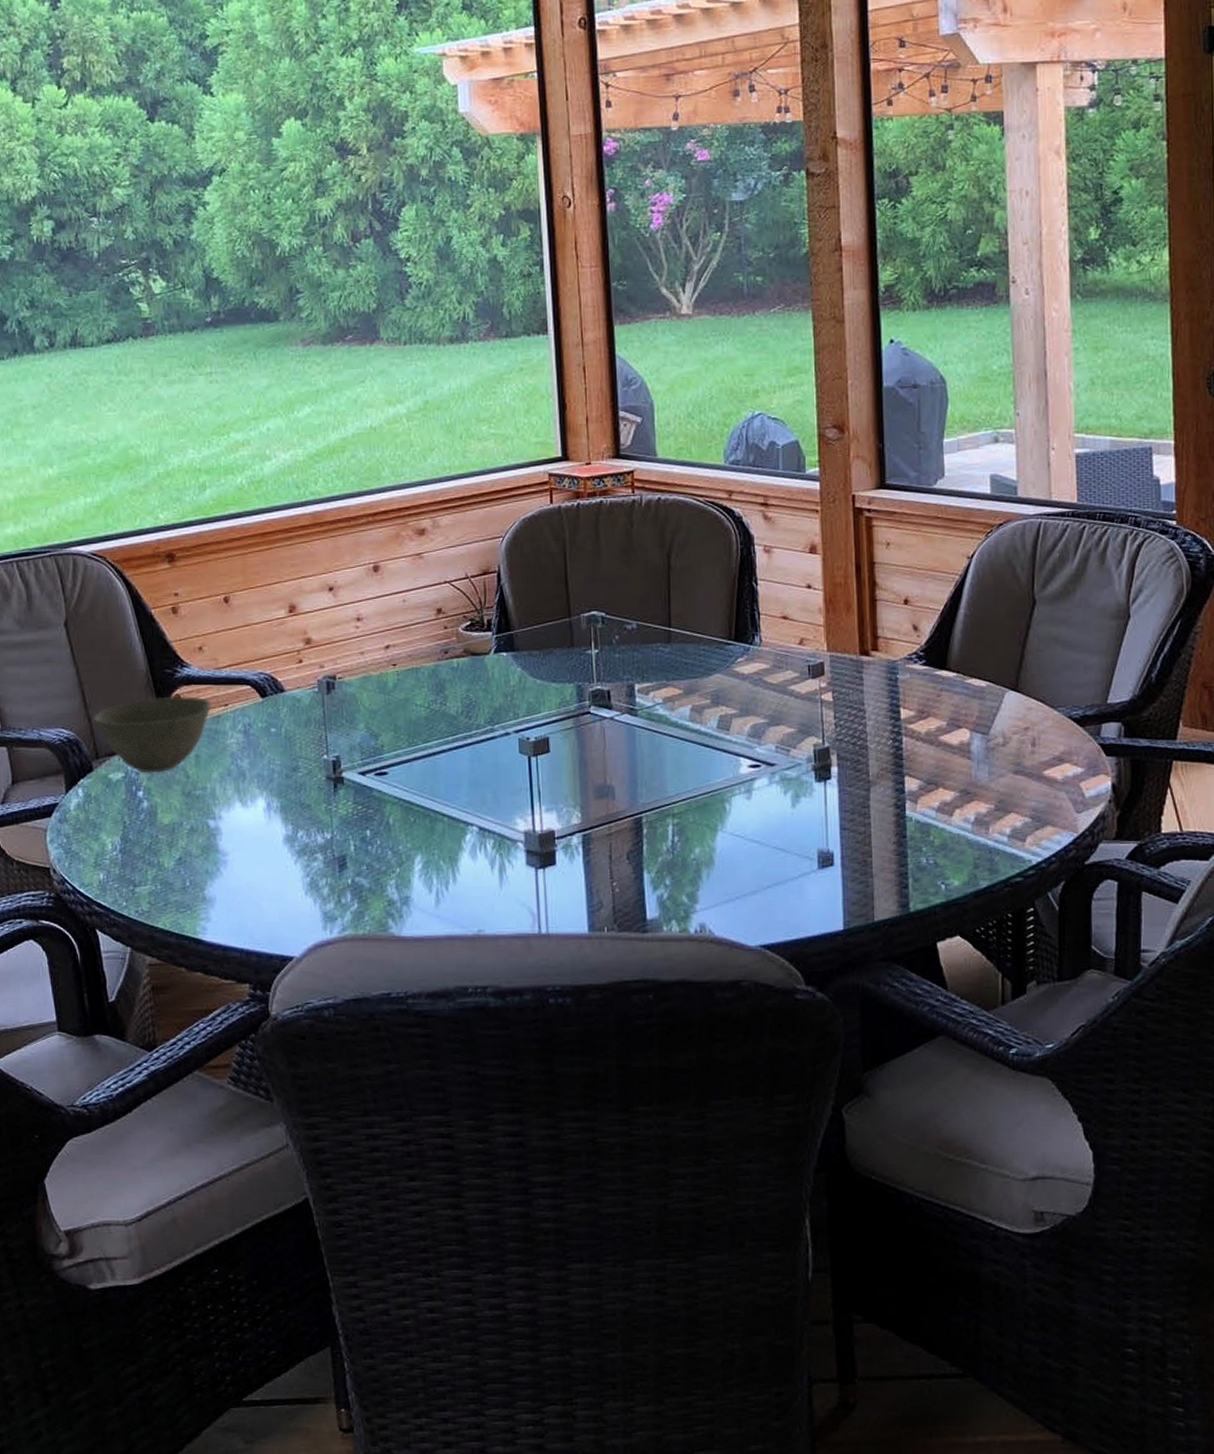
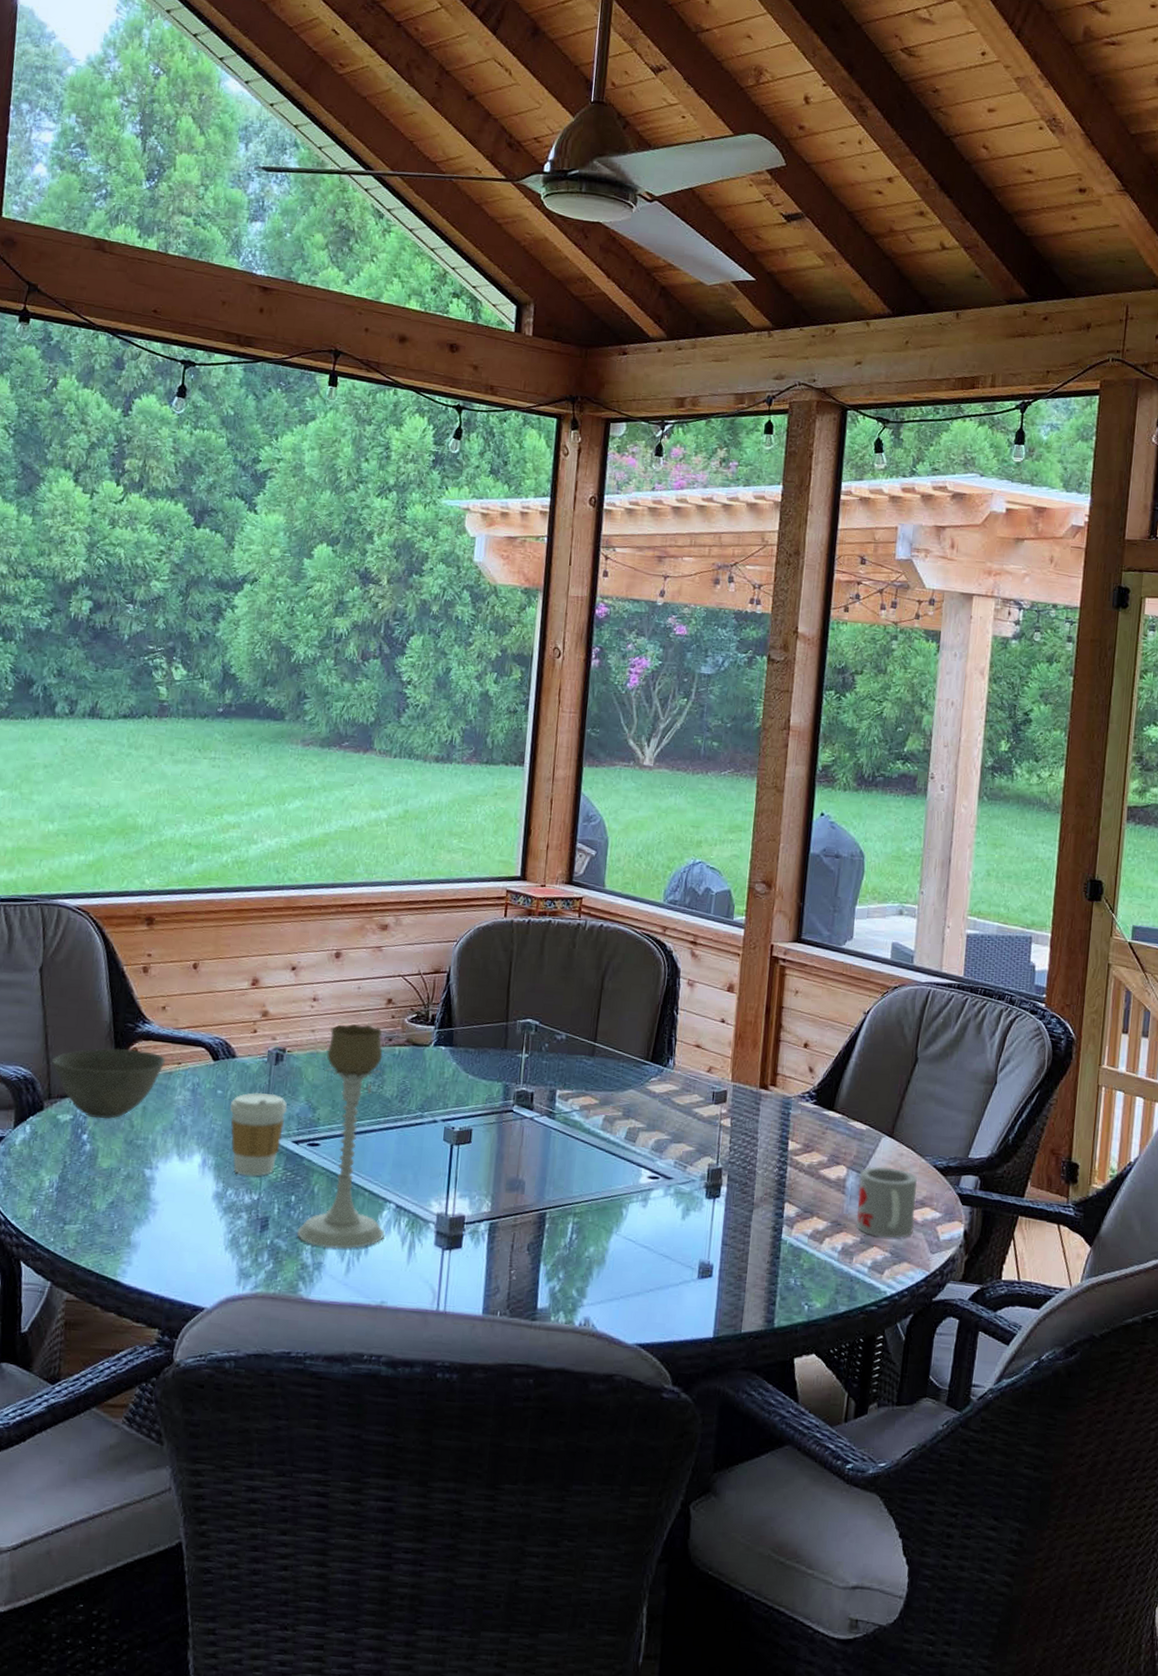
coffee cup: none [286,725,348,815] -> present [229,1092,287,1177]
candle holder: none [377,639,472,882] -> present [296,1024,385,1249]
mug: none [984,724,1054,802] -> present [855,1166,917,1239]

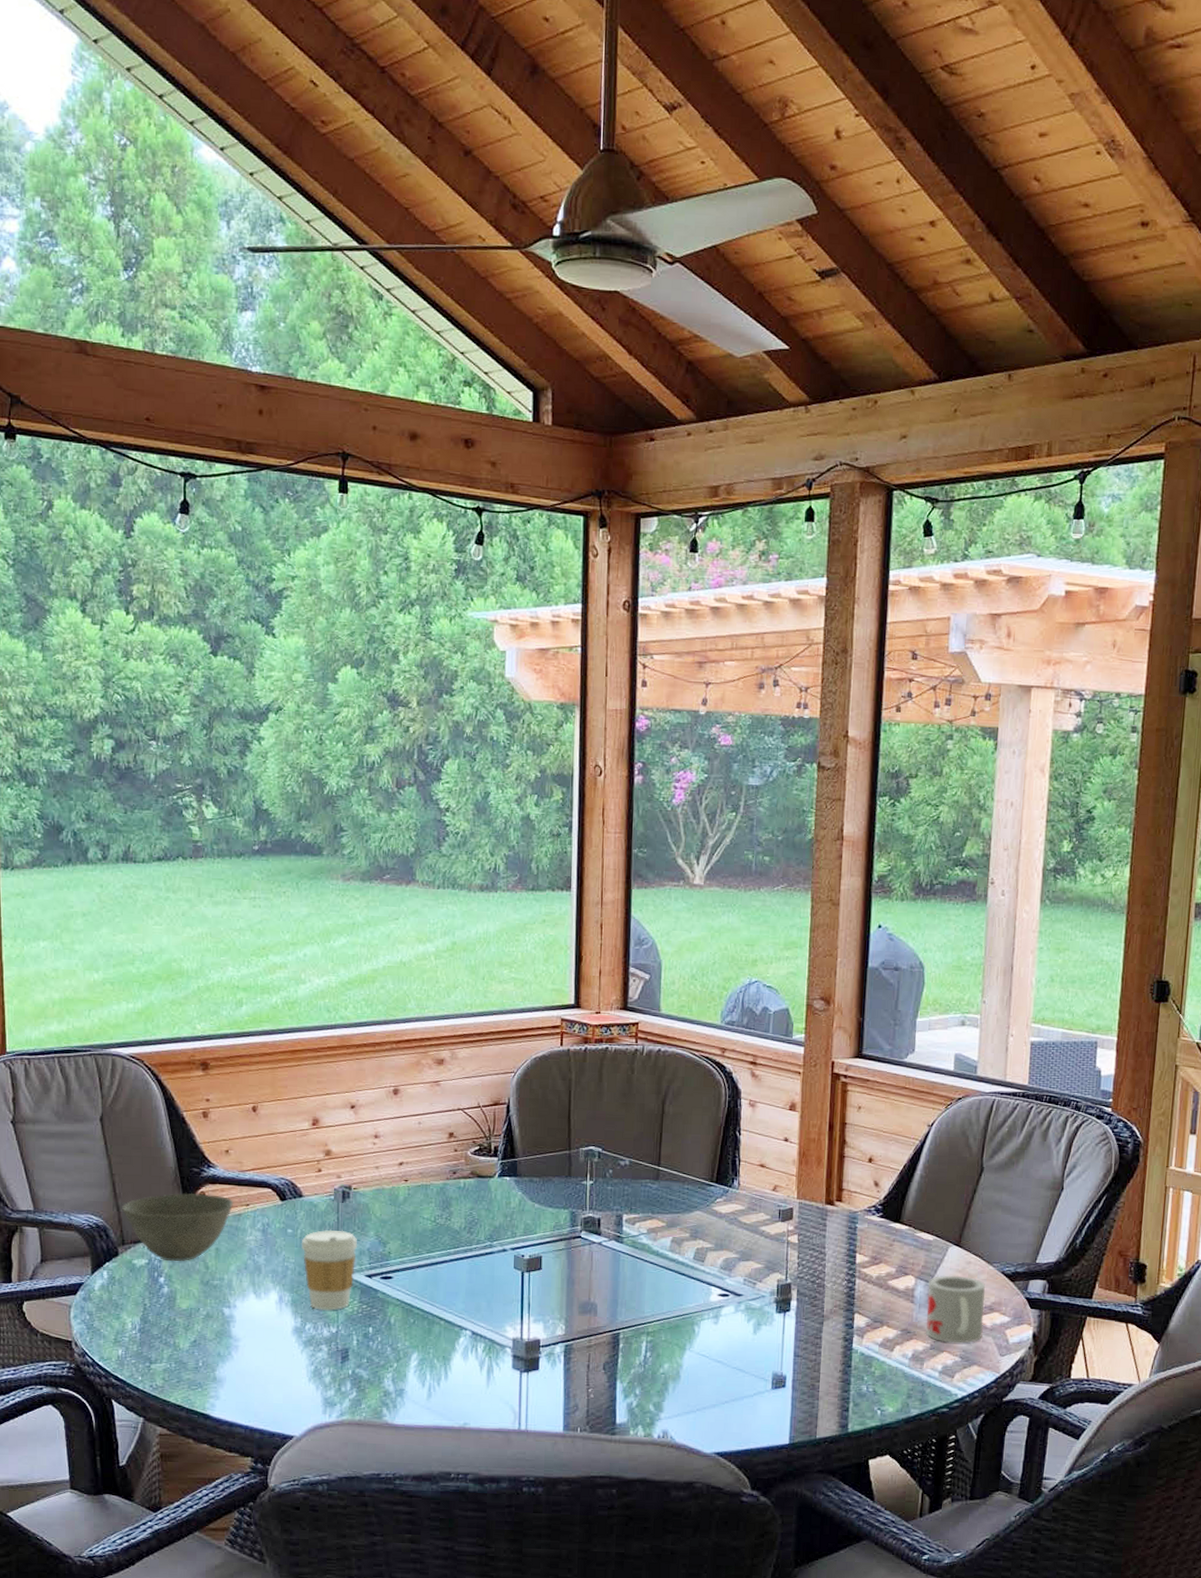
candle holder: present [296,1024,385,1249] -> none [377,1159,463,1376]

